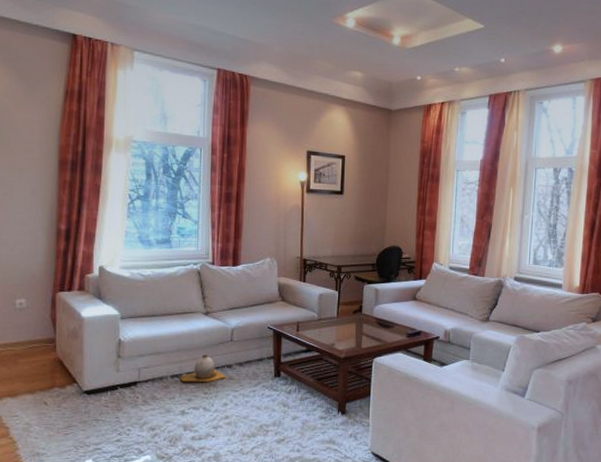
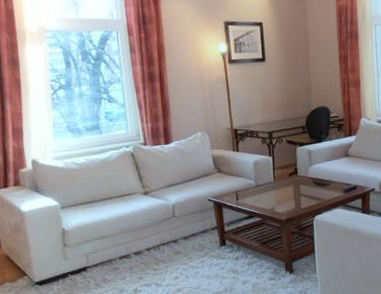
vase: present [179,354,227,383] -> none [128,232,175,263]

